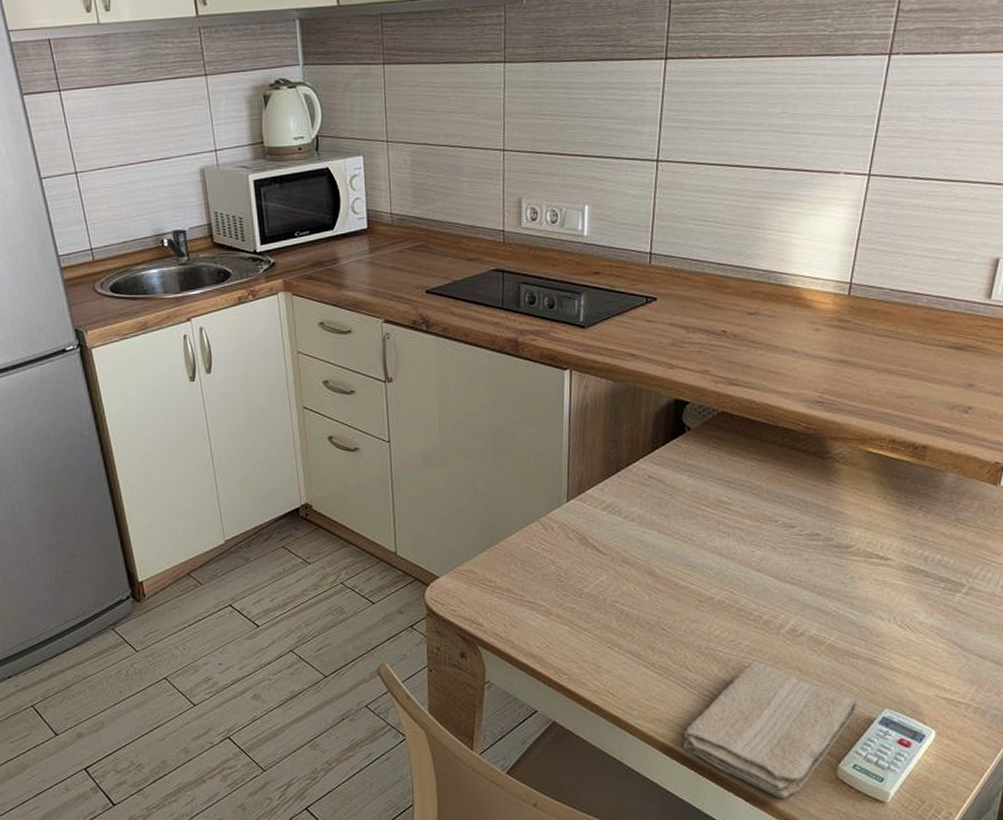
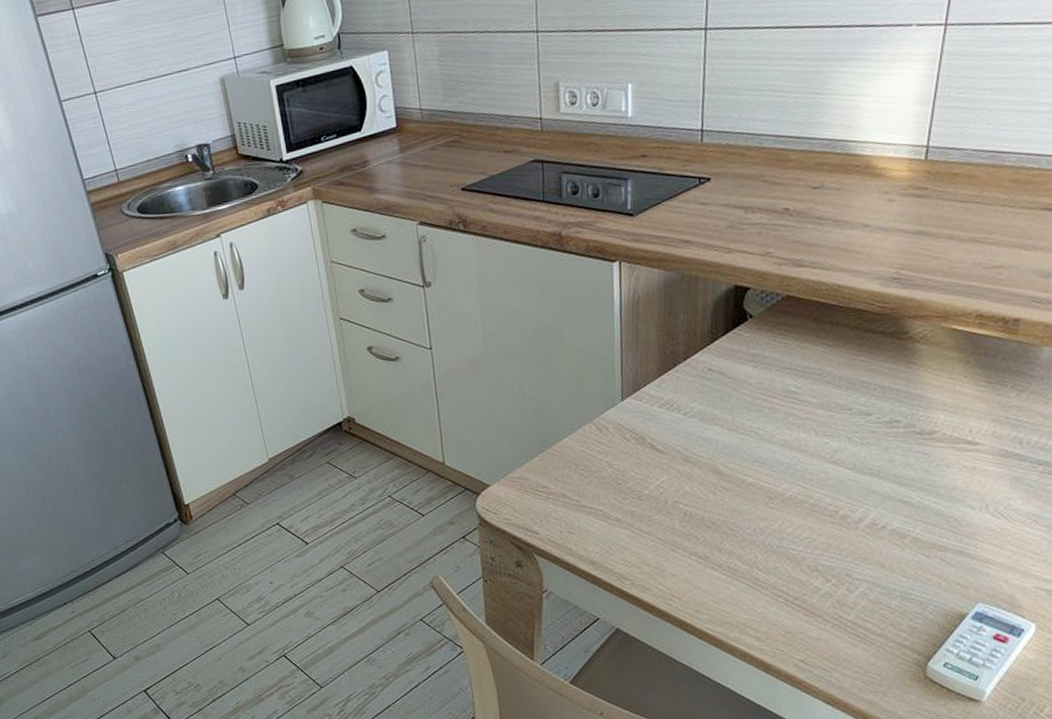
washcloth: present [682,662,857,798] -> none [755,559,946,700]

